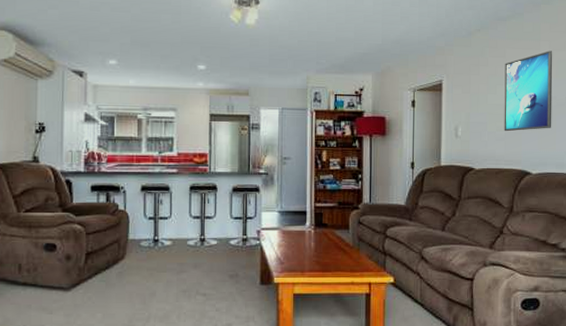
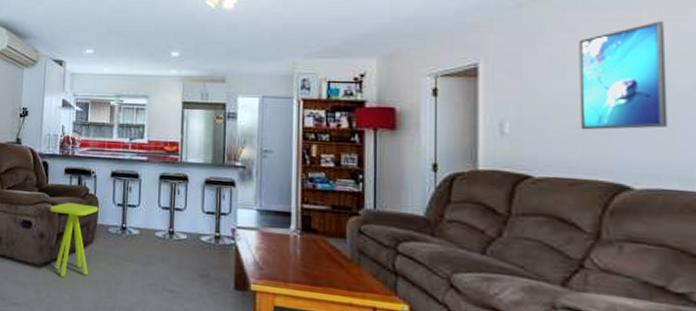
side table: none [75,220,130,296] -> present [49,202,99,277]

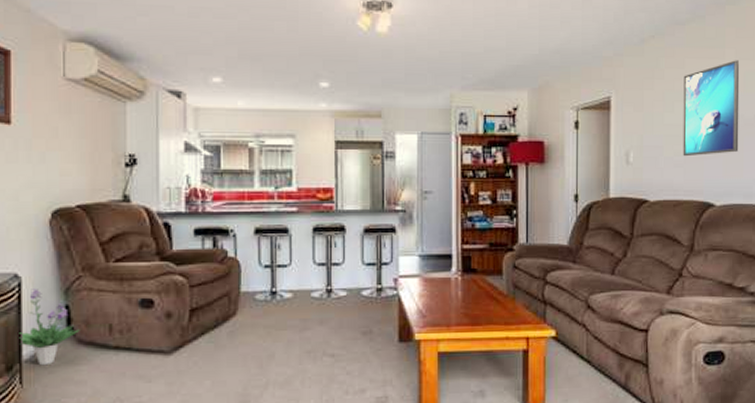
side table: present [49,202,99,277] -> none [176,270,241,360]

